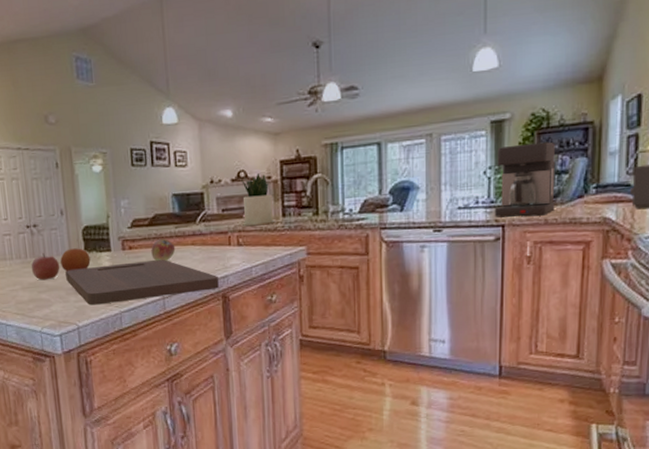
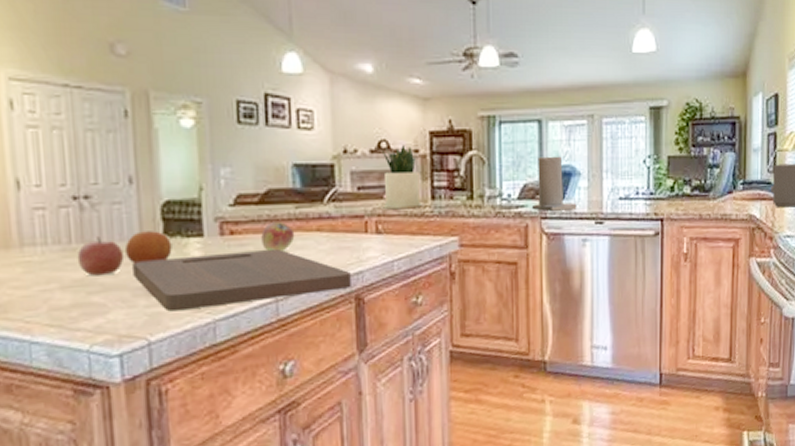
paper towel: none [372,173,415,222] -> present [531,156,577,211]
coffee maker: present [494,142,555,217] -> none [653,134,708,211]

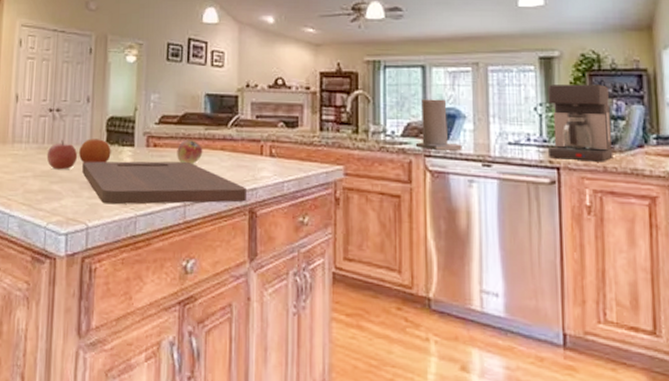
planter: present [381,145,425,210] -> none [275,83,313,138]
coffee maker: none [653,134,708,211] -> present [547,84,614,162]

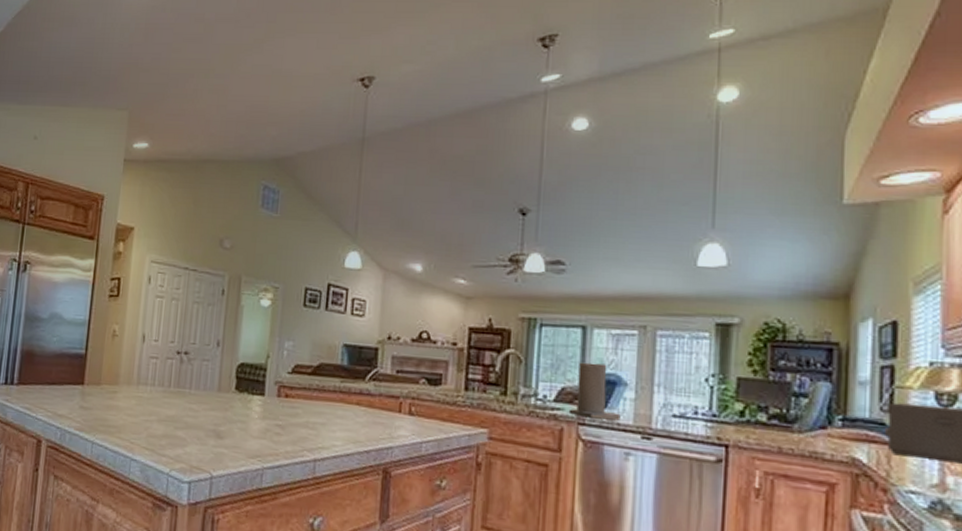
fruit: present [46,140,78,170] -> none [172,385,205,416]
fruit: present [79,139,111,163] -> none [206,385,240,411]
cutting board: present [82,161,246,205] -> none [208,408,382,461]
fruit: present [177,139,203,164] -> none [309,391,338,418]
coffee maker: present [547,84,614,162] -> none [716,354,792,442]

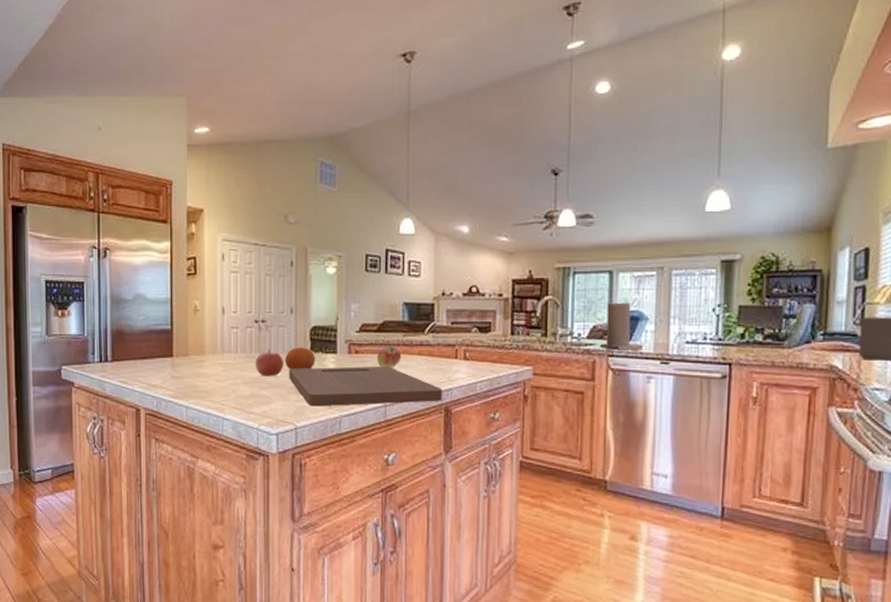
fruit: none [172,385,205,416] -> present [255,349,284,377]
fruit: none [206,385,240,411] -> present [285,347,315,370]
cutting board: none [208,408,382,461] -> present [289,366,442,407]
fruit: none [309,391,338,418] -> present [377,345,402,368]

